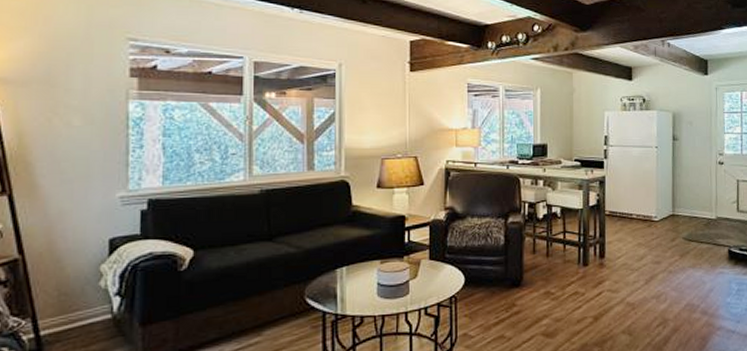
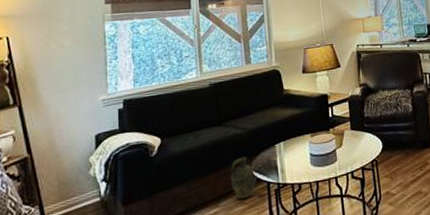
ceramic jug: none [277,280,310,329] -> present [230,156,257,199]

